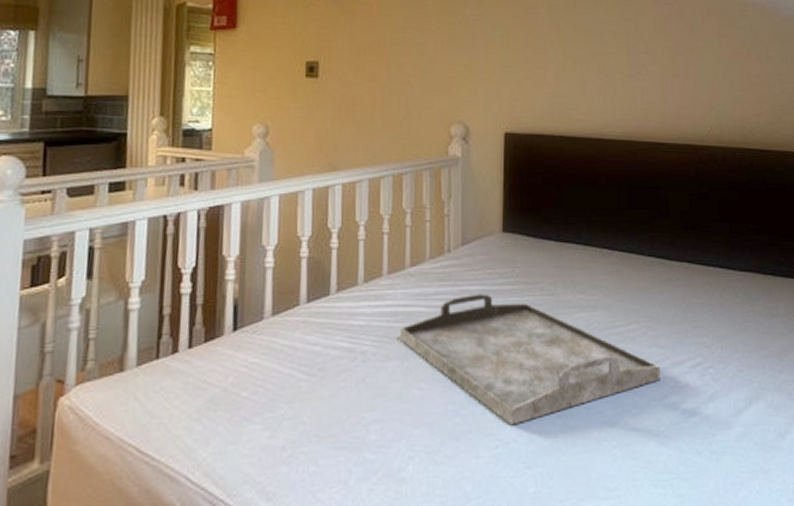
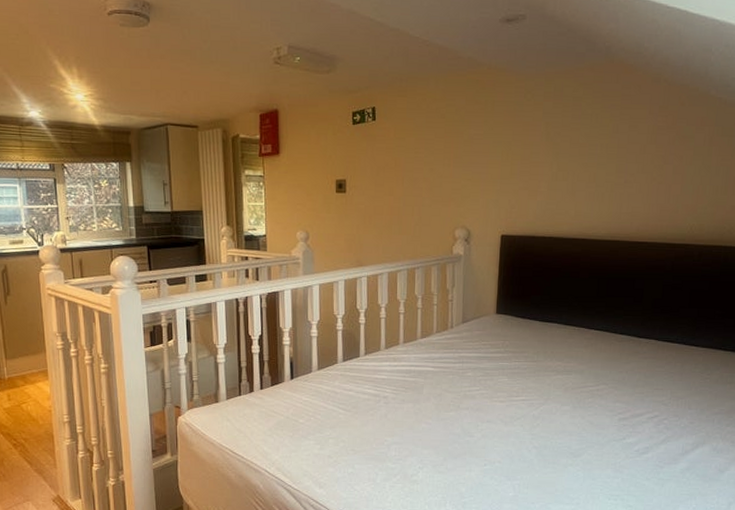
serving tray: present [399,293,661,426] -> none [412,359,622,452]

